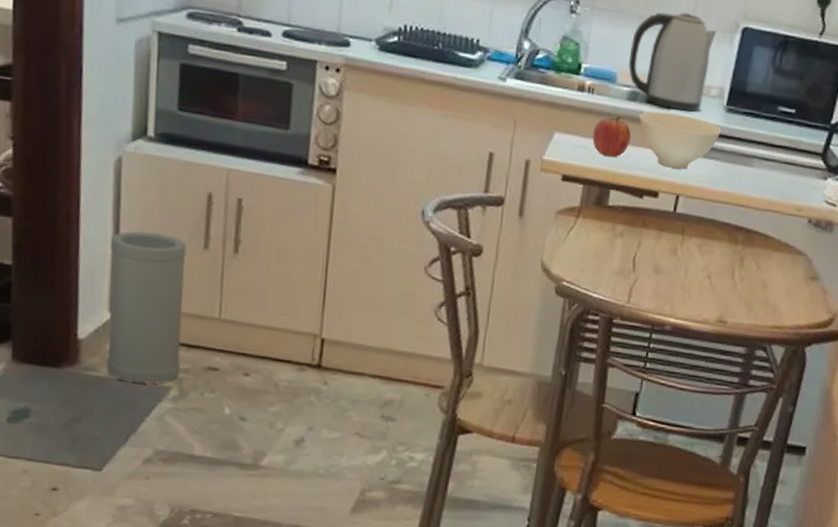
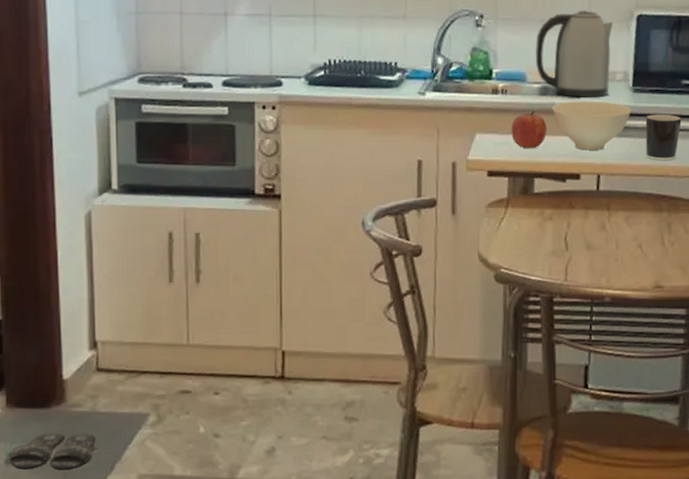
slippers: none [12,393,111,436] -> present [9,432,97,470]
trash can: present [107,231,187,384] -> none [87,274,156,413]
mug: none [729,138,772,191] -> present [645,114,682,161]

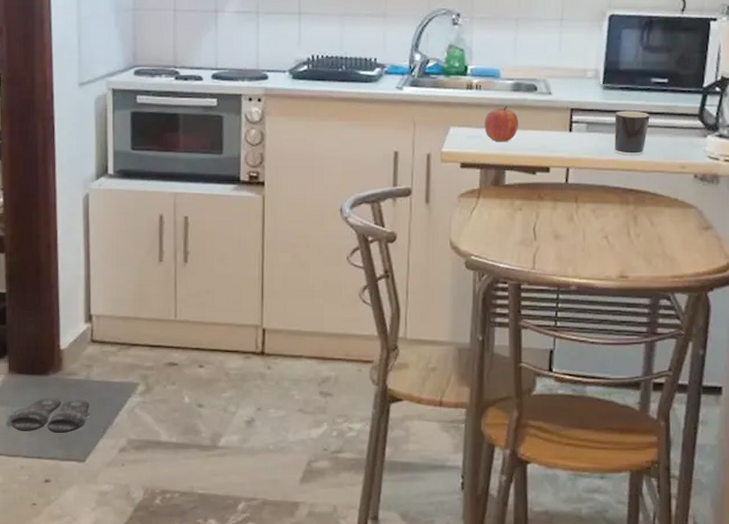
kettle: present [536,11,614,97] -> none [510,10,586,94]
bowl: present [552,101,632,150] -> none [524,97,601,145]

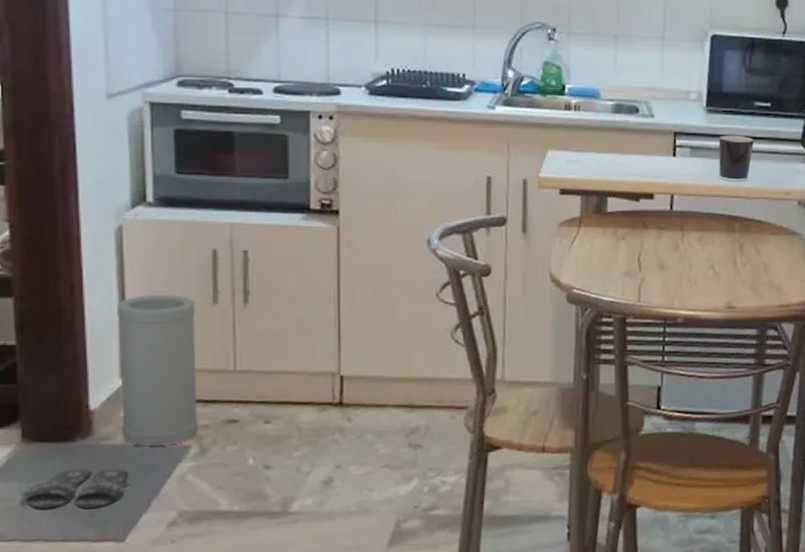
trash can: none [83,254,146,382] -> present [117,295,199,446]
fruit: present [484,105,519,141] -> none [584,128,621,166]

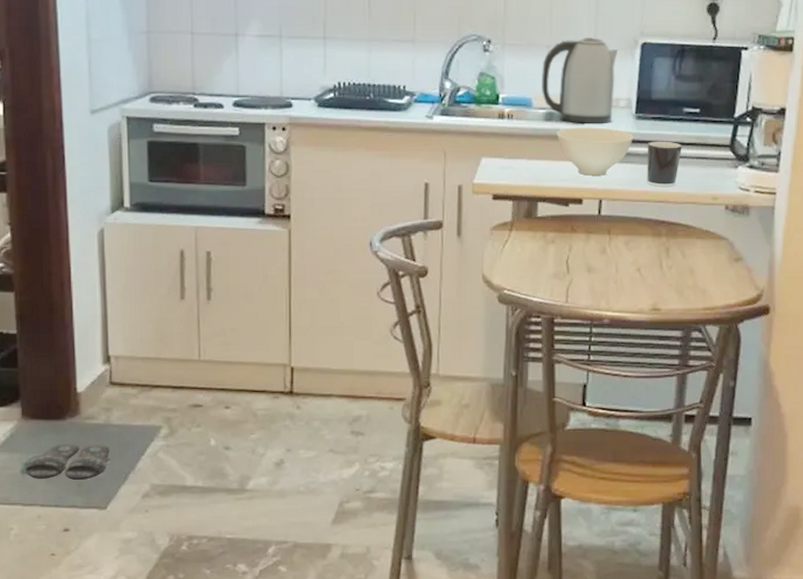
trash can: present [117,295,199,446] -> none [100,291,169,425]
kettle: none [610,28,688,116] -> present [542,38,619,123]
bowl: none [626,120,705,170] -> present [556,127,634,176]

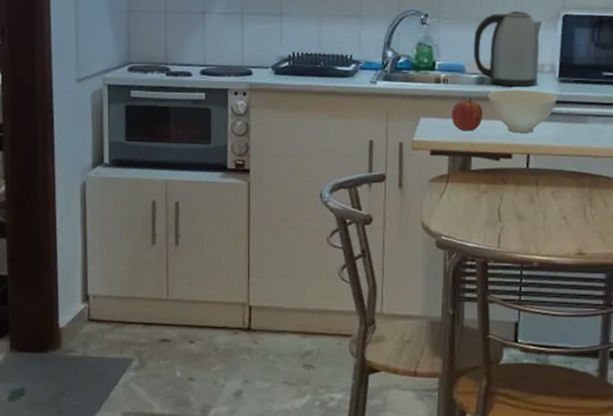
slippers: present [25,443,111,480] -> none [12,374,88,407]
fruit: none [516,135,552,172] -> present [451,98,483,130]
mug: present [647,141,682,187] -> none [570,101,602,143]

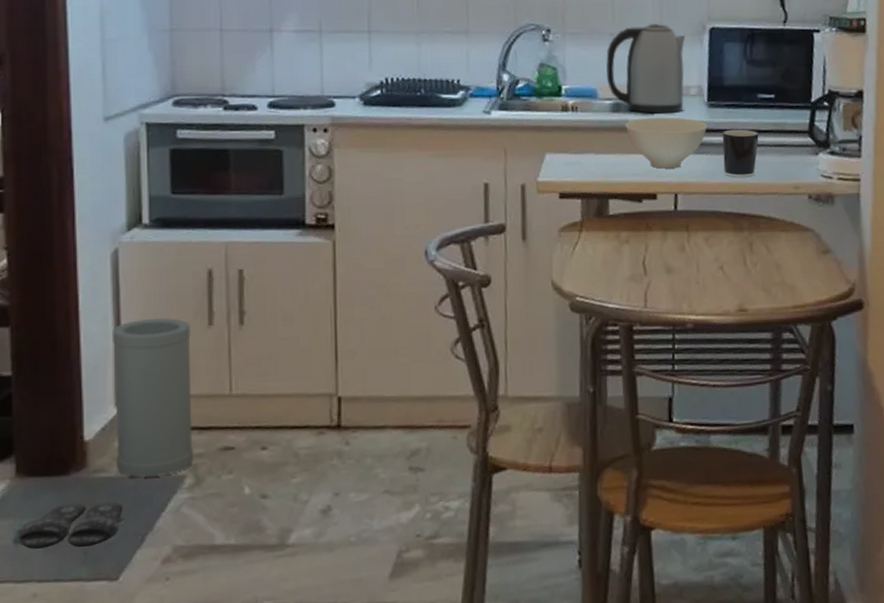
slippers: none [12,374,88,407] -> present [19,501,125,549]
trash can: none [81,237,139,358] -> present [113,318,194,478]
fruit: present [451,98,483,130] -> none [583,128,621,168]
mug: none [570,101,602,143] -> present [722,129,759,178]

